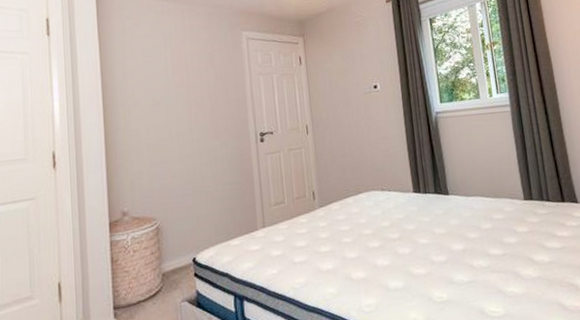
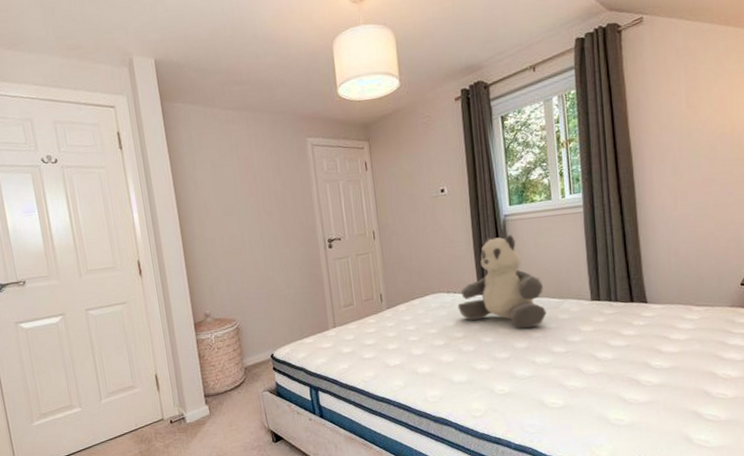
teddy bear: none [392,131,482,229] -> present [457,234,547,329]

